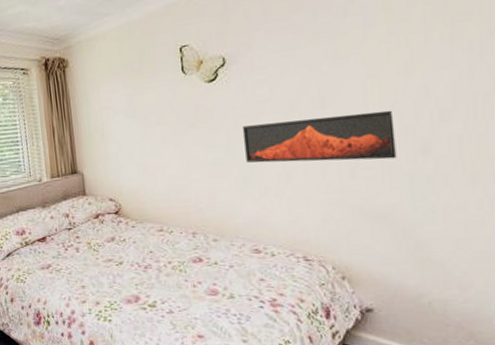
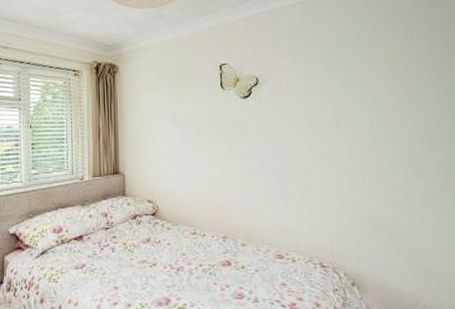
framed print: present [242,110,397,163] -> none [270,135,397,178]

